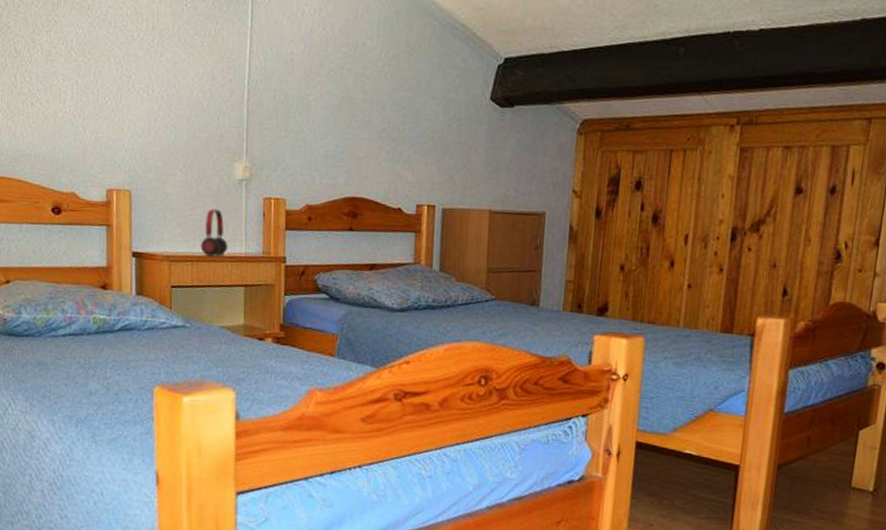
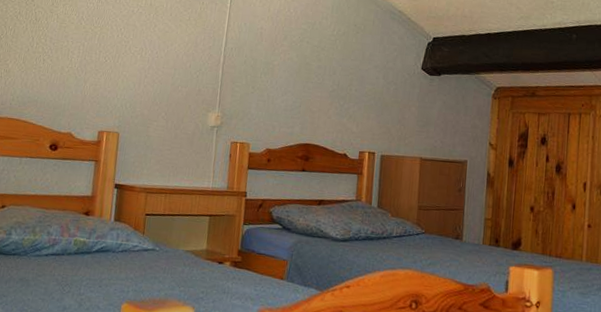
headphones: present [200,208,228,257] -> none [174,149,198,190]

